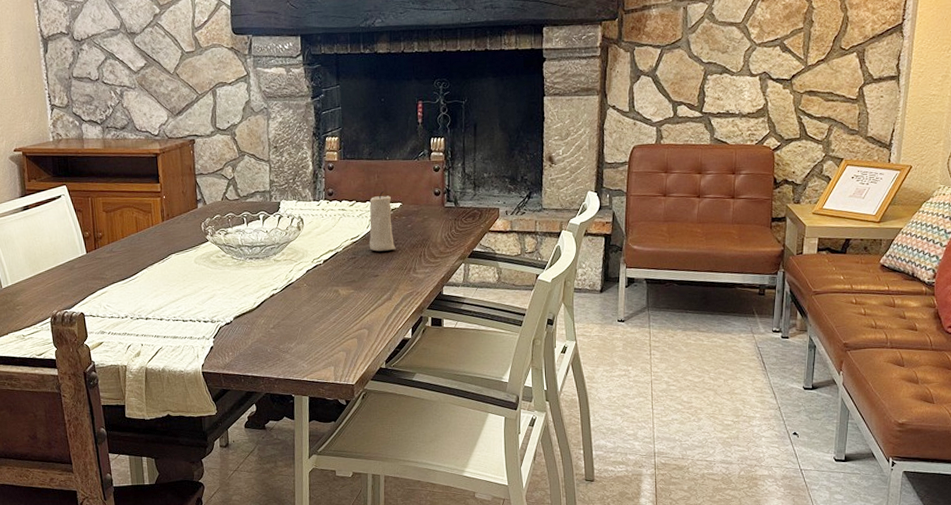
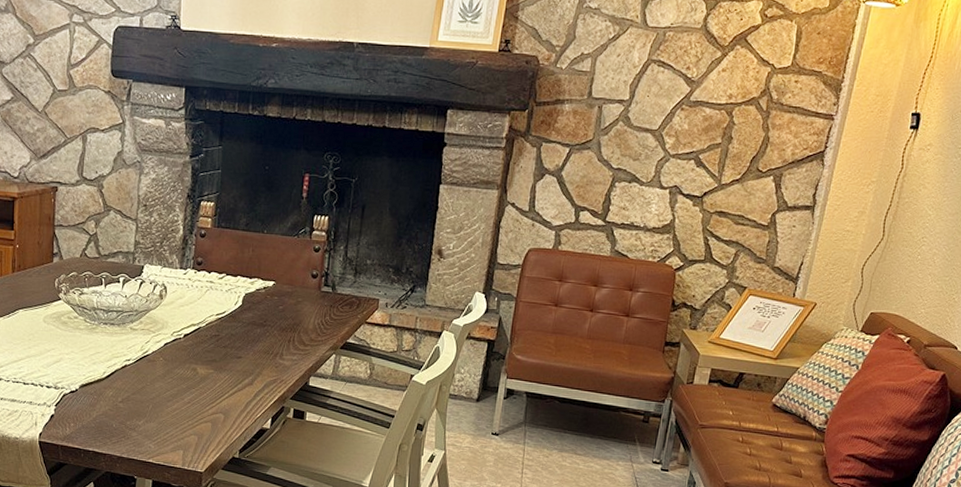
candle: present [369,191,396,252] -> none [235,267,265,332]

